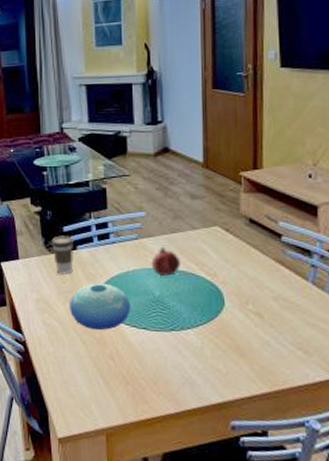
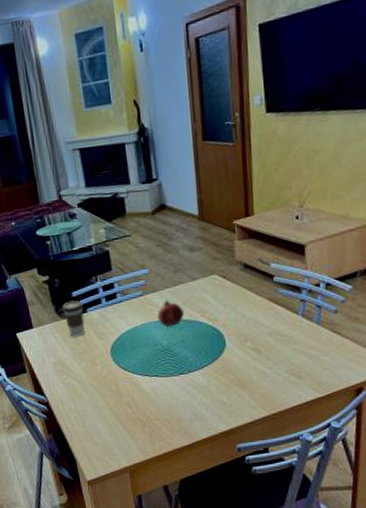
bowl: present [70,283,131,330] -> none [85,340,142,383]

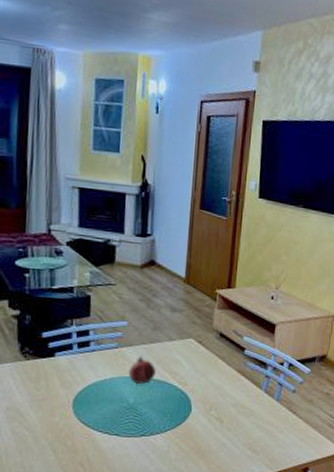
coffee cup: present [62,300,85,337] -> none [28,341,52,382]

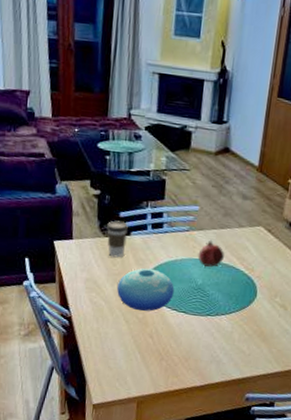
coffee cup: none [28,341,52,382] -> present [106,220,128,258]
bowl: none [42,390,105,437] -> present [117,268,175,311]

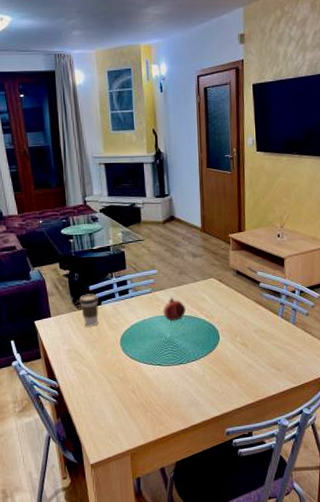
bowl: present [117,268,175,311] -> none [97,331,148,370]

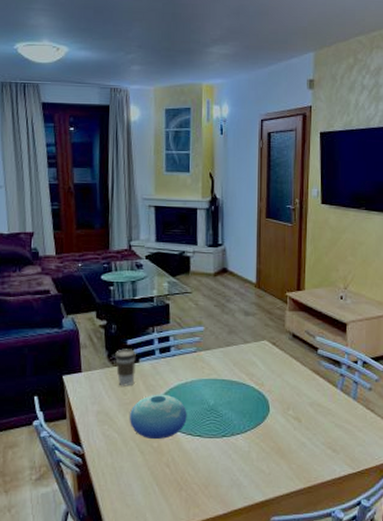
bowl: none [97,331,148,370] -> present [130,394,187,439]
fruit: present [163,297,186,321] -> none [207,358,233,386]

